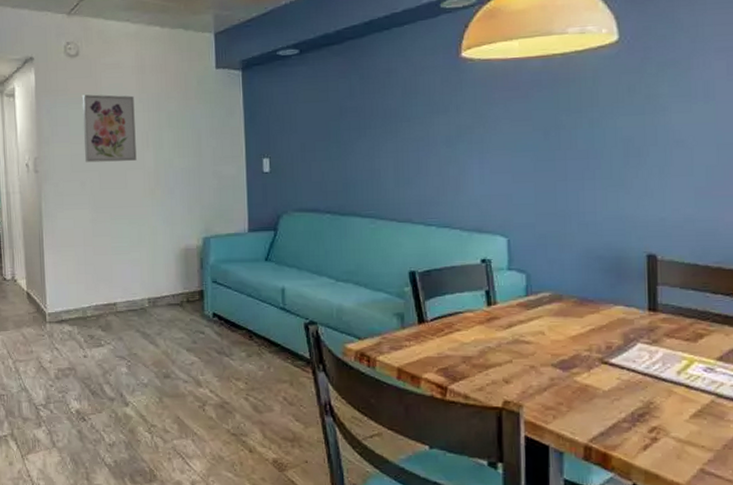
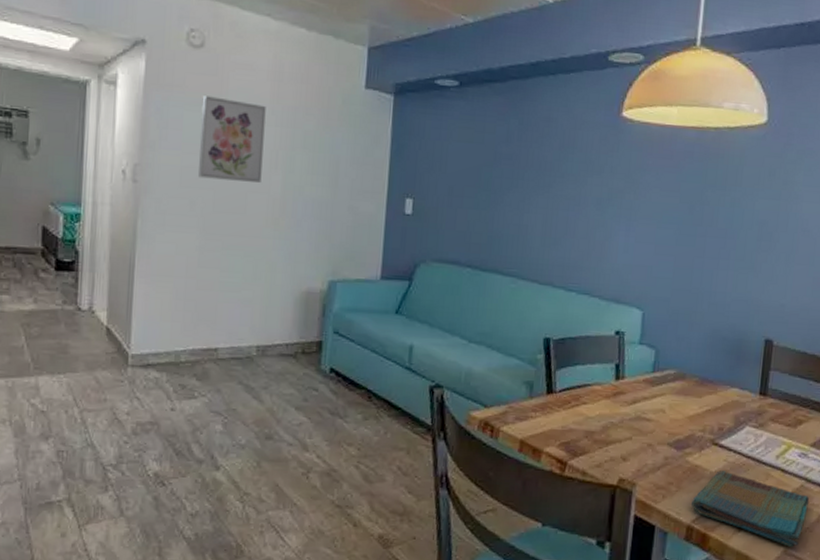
dish towel: none [586,389,723,466] -> present [691,470,809,548]

